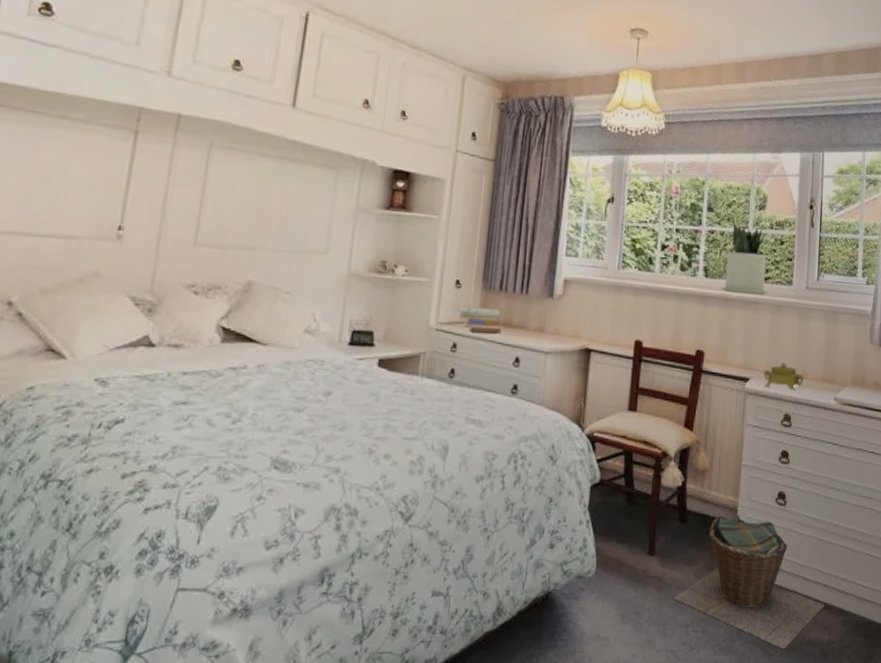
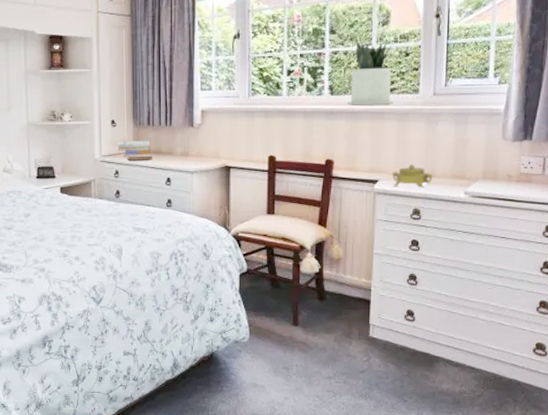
laundry basket: present [673,515,826,650] -> none [317,294,457,397]

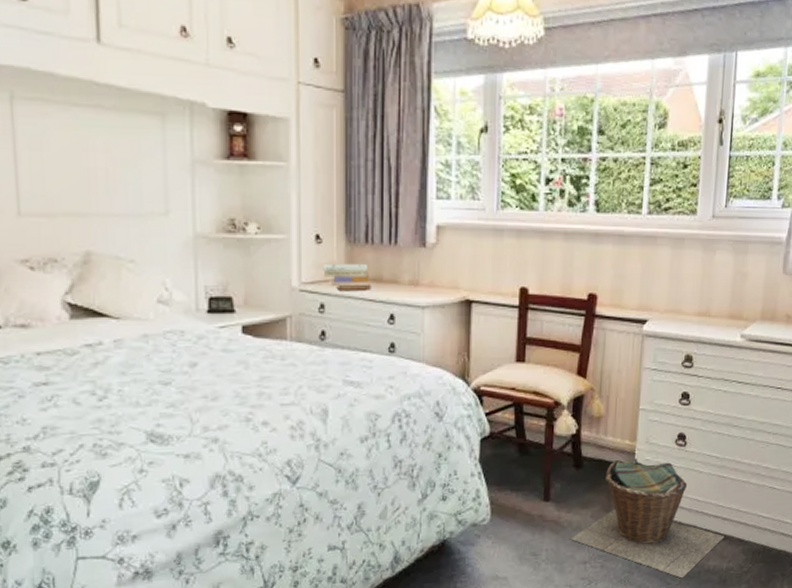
laundry basket: none [317,294,457,397] -> present [570,458,725,579]
planter: present [347,41,395,107] -> none [615,146,669,229]
decorative box: present [392,163,432,188] -> none [663,300,707,330]

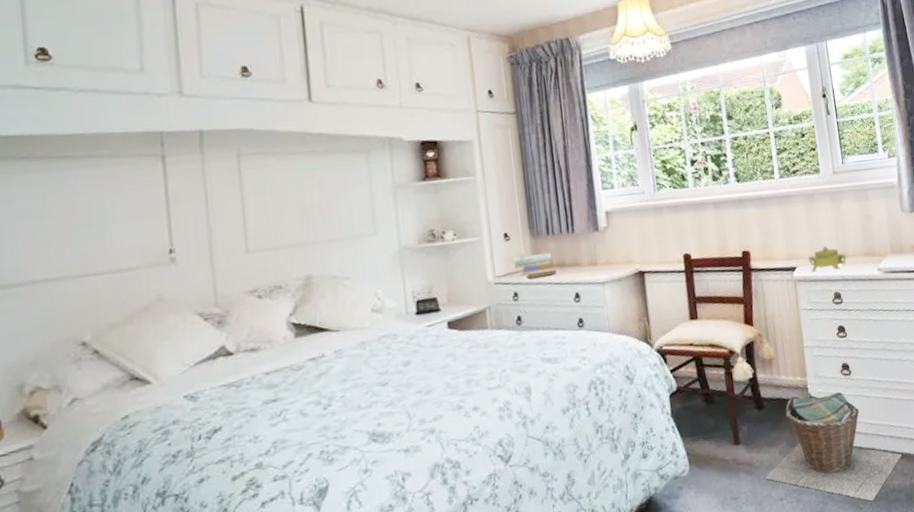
decorative box: none [663,300,707,330] -> present [808,245,846,271]

